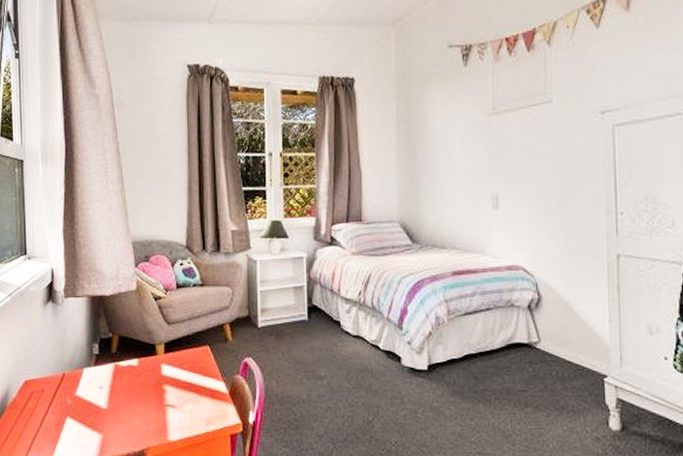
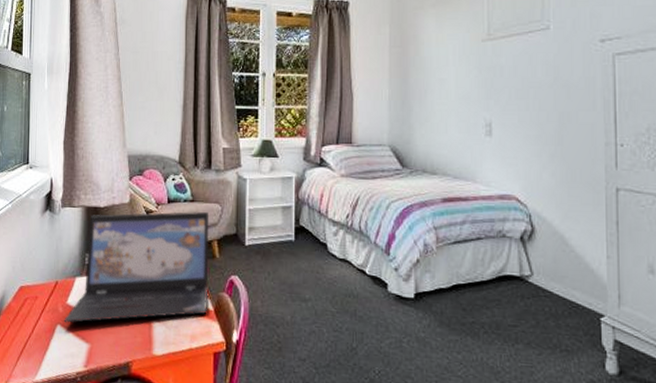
laptop: none [73,295,223,415] -> present [64,211,209,323]

